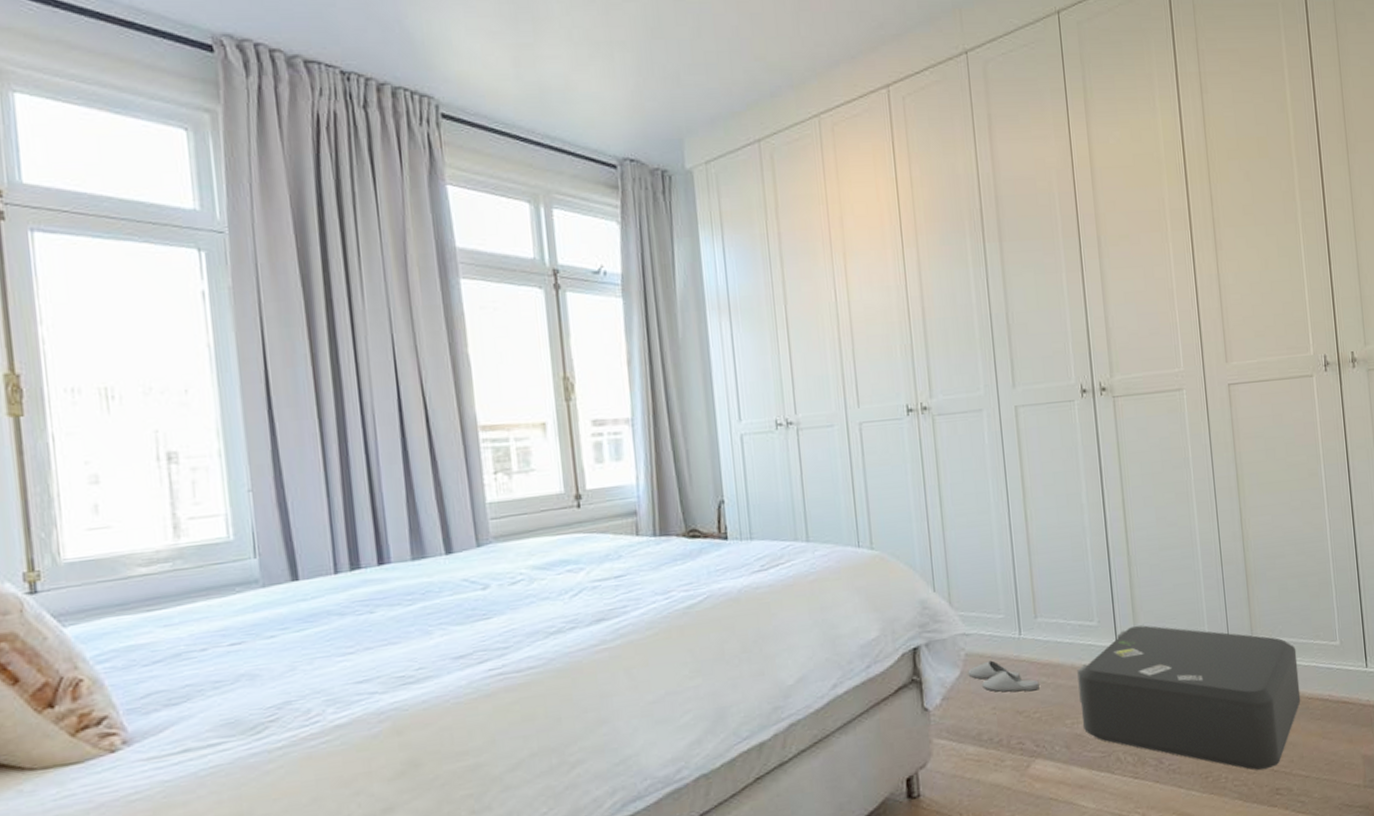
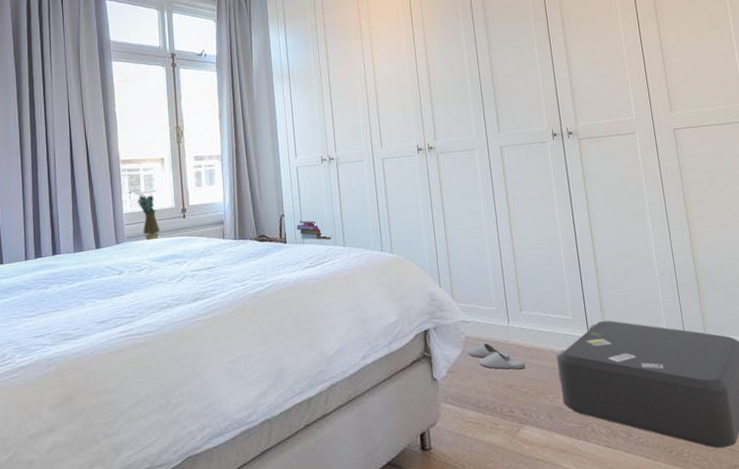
vase: none [506,474,544,541] -> present [136,194,161,241]
books: none [741,507,791,535] -> present [296,220,332,241]

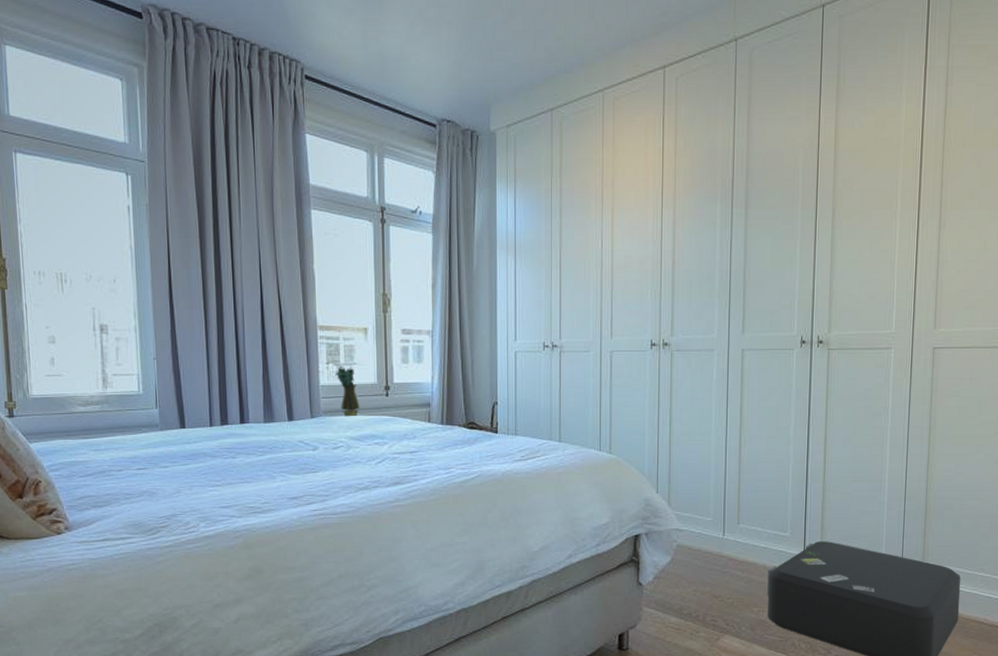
books: present [296,220,332,241] -> none [510,410,548,434]
slippers: present [467,343,526,370] -> none [677,553,735,581]

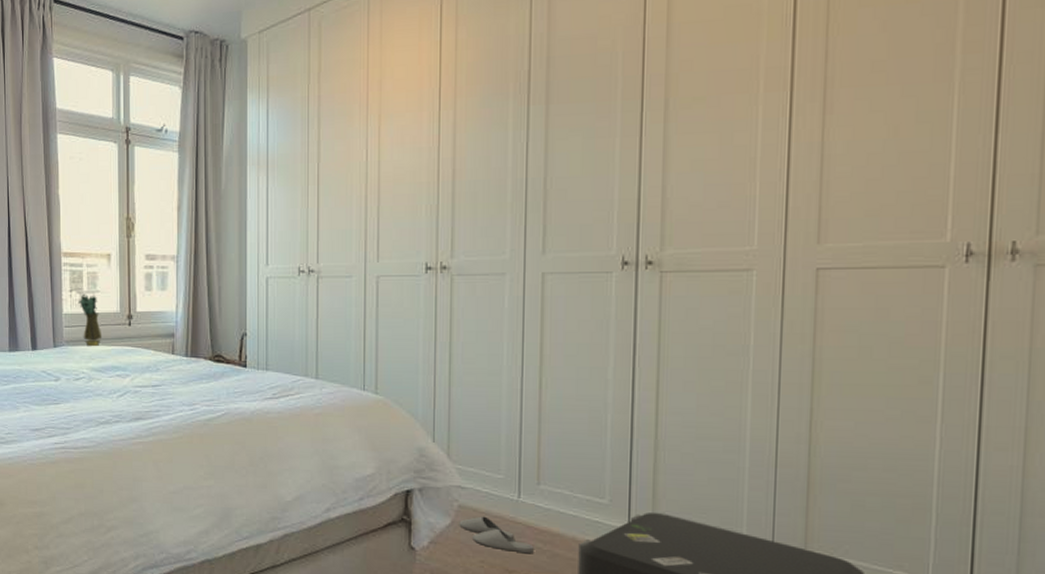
slippers: none [677,553,735,581] -> present [459,516,534,554]

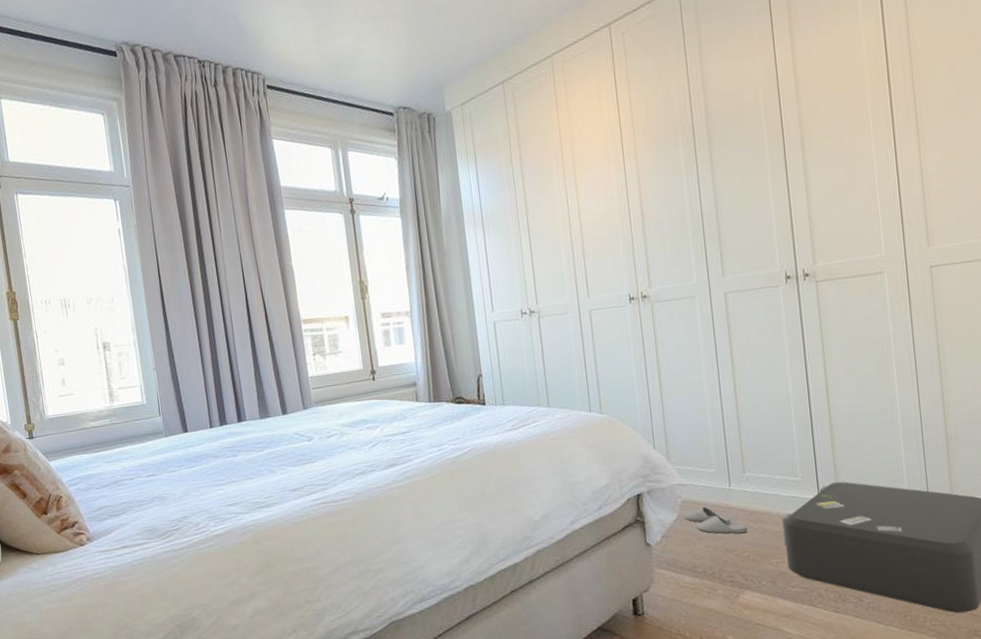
vase: present [78,293,103,347] -> none [322,355,350,405]

